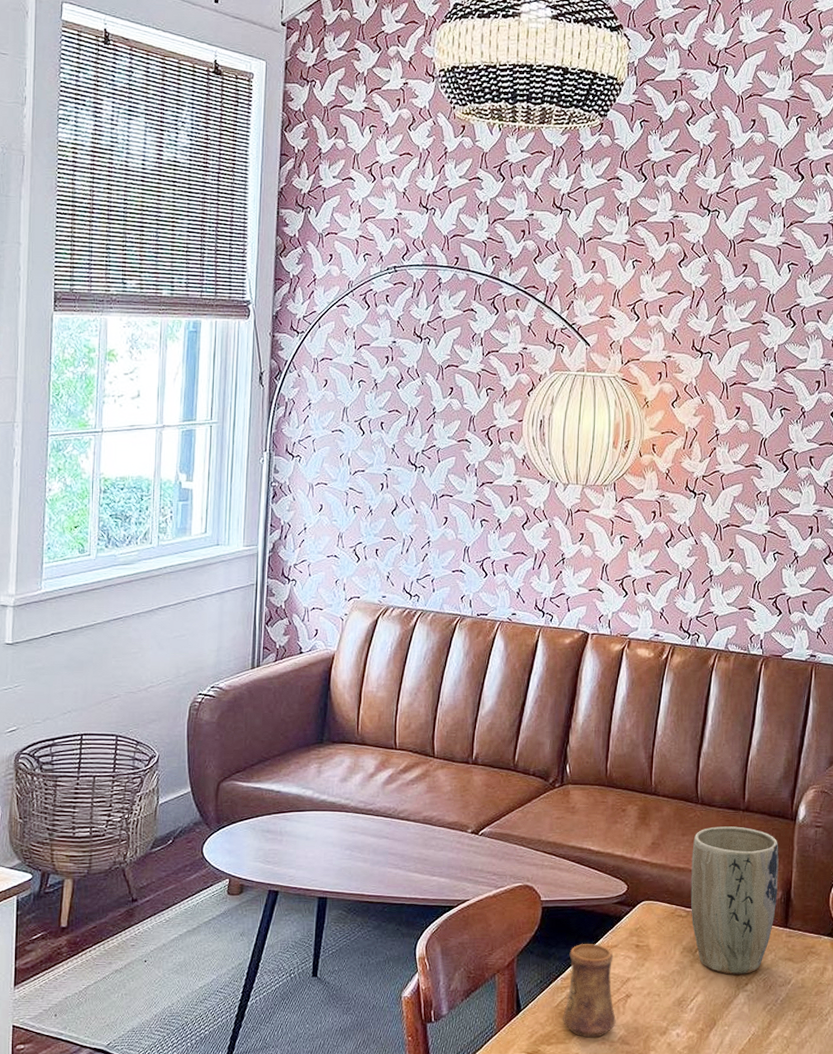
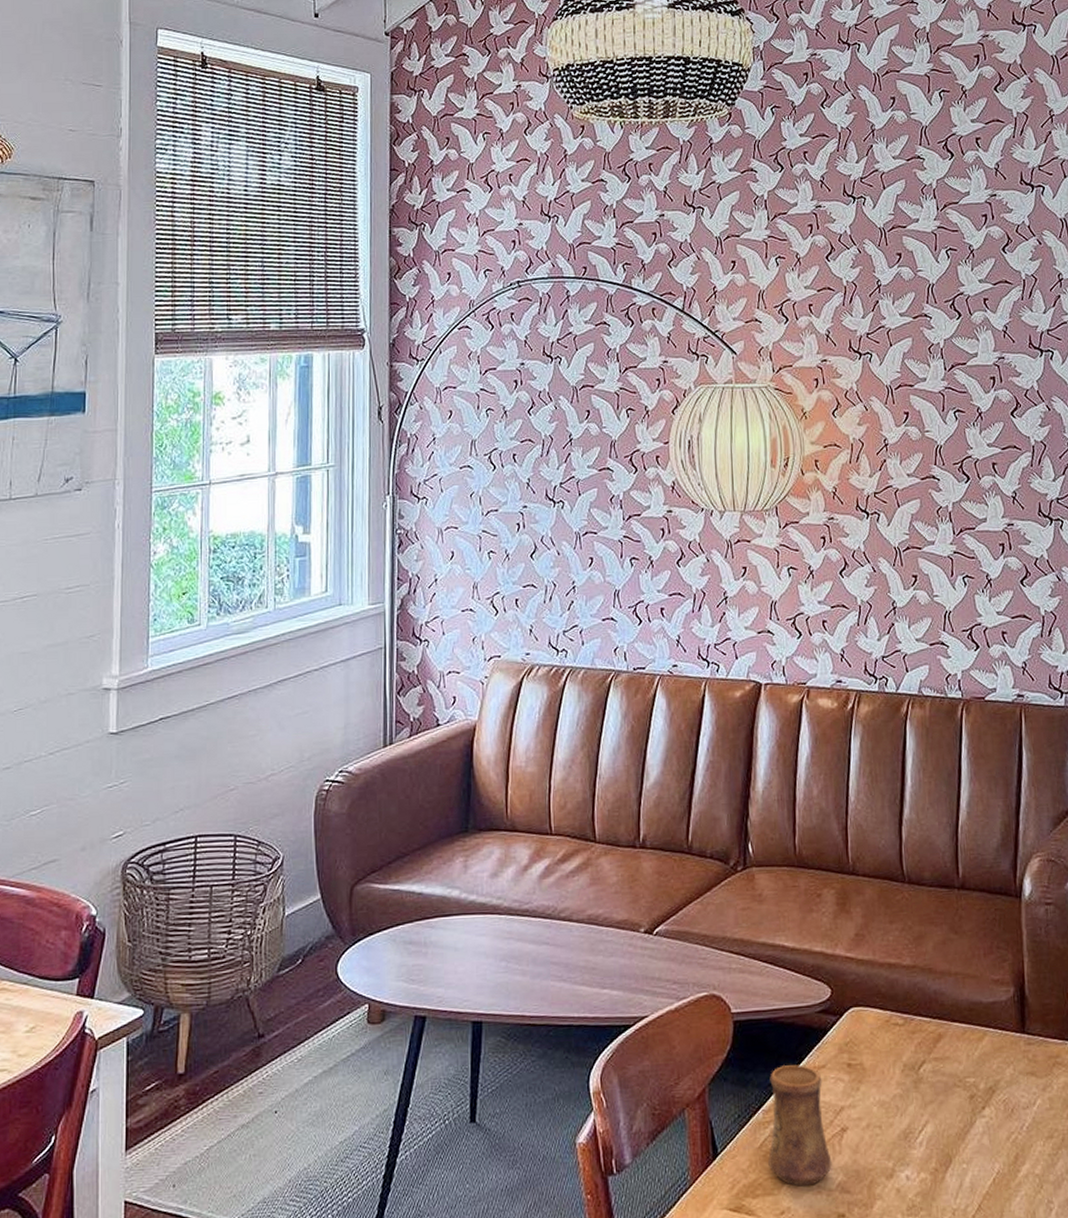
plant pot: present [690,826,779,975] -> none [903,908,1009,1097]

